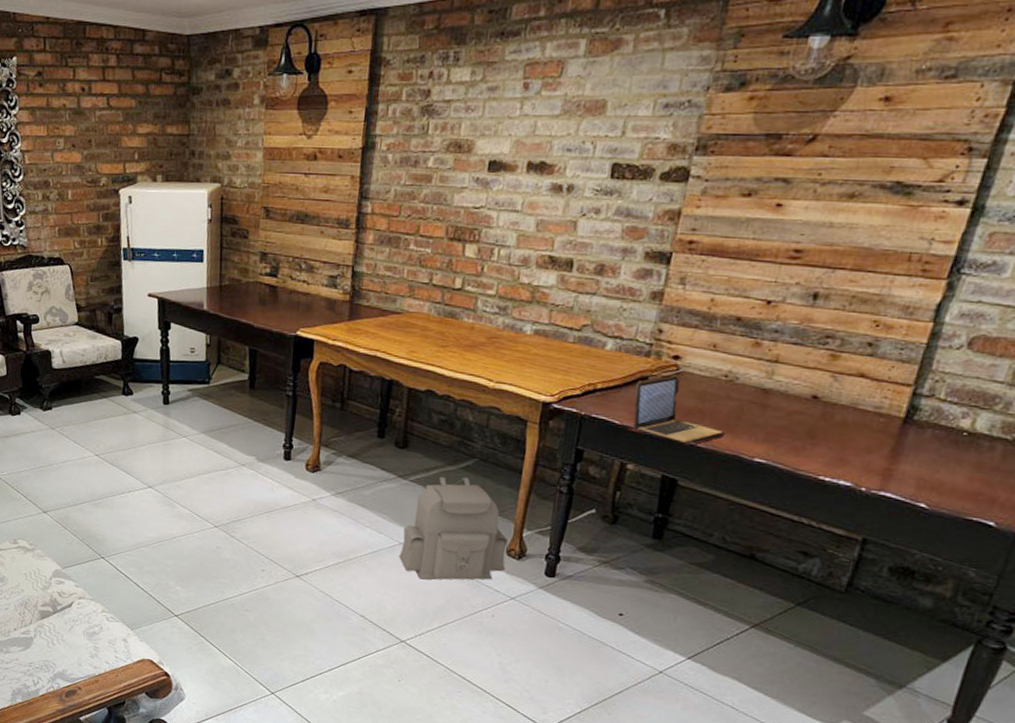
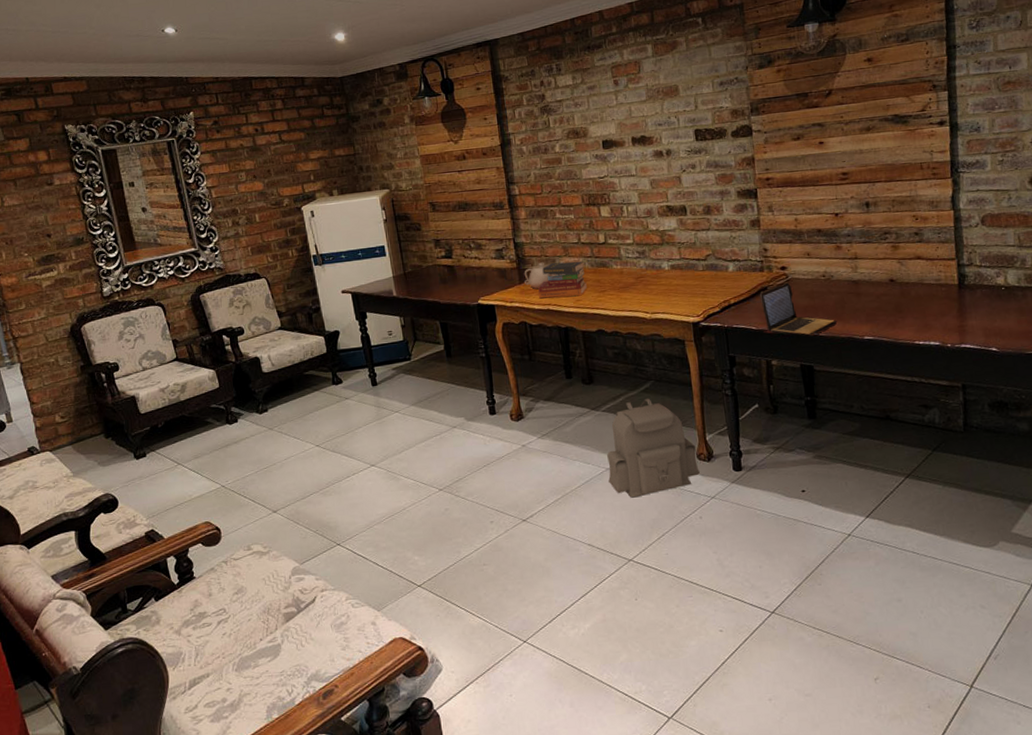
teapot: none [354,299,408,331] -> present [524,261,565,290]
books: none [366,303,429,347] -> present [538,261,587,299]

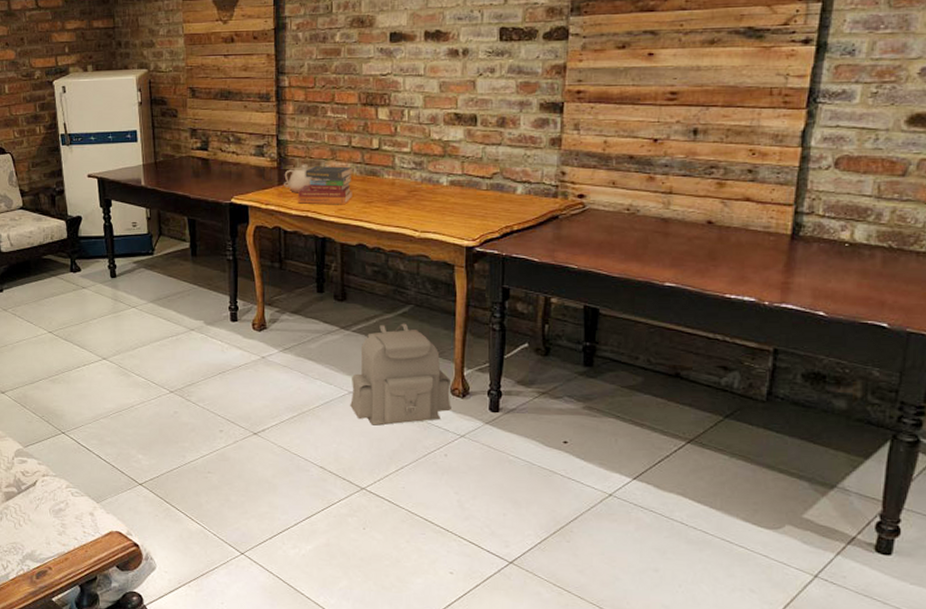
laptop: present [759,282,838,336] -> none [547,212,636,275]

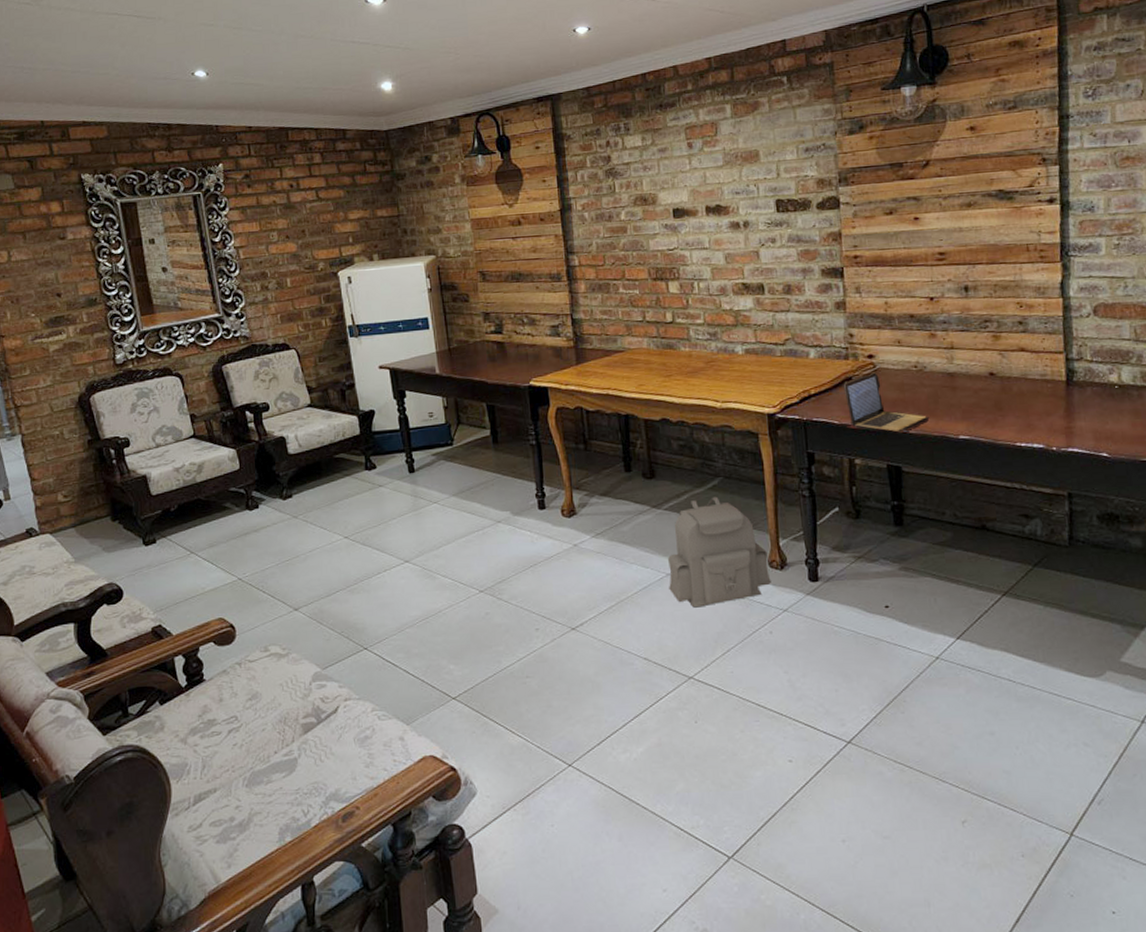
teapot: present [284,164,331,193] -> none [581,341,628,372]
books: present [297,166,352,205] -> none [596,341,651,382]
laptop: none [547,212,636,275] -> present [843,372,930,433]

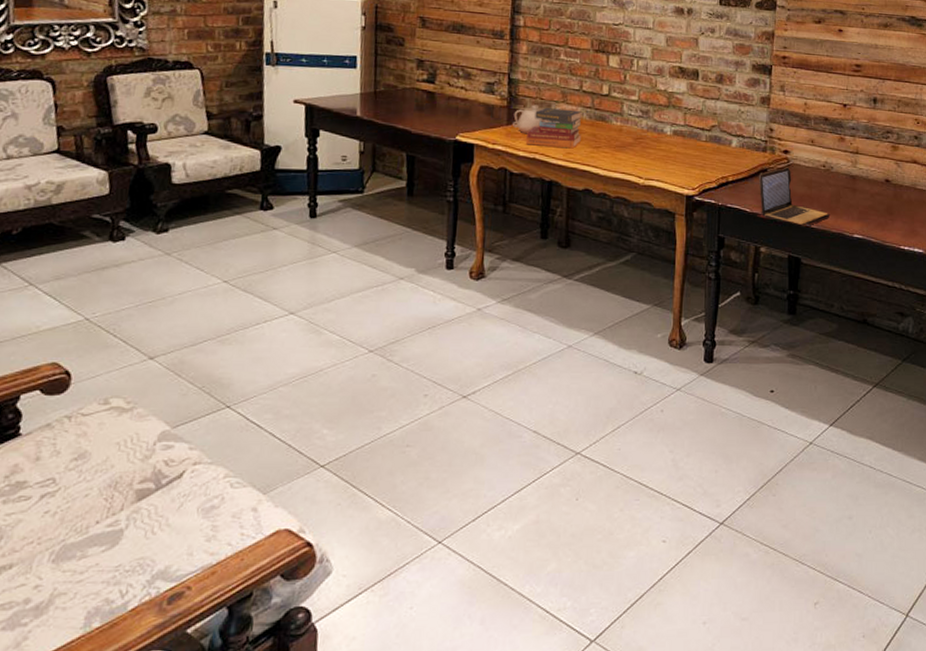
teapot: none [581,341,628,372] -> present [513,104,562,134]
books: none [596,341,651,382] -> present [525,108,581,149]
backpack: present [668,496,771,608] -> none [568,271,669,382]

